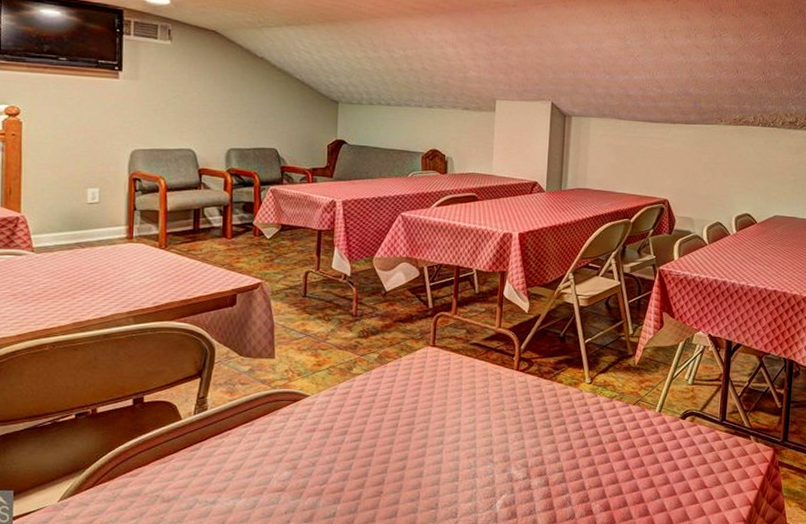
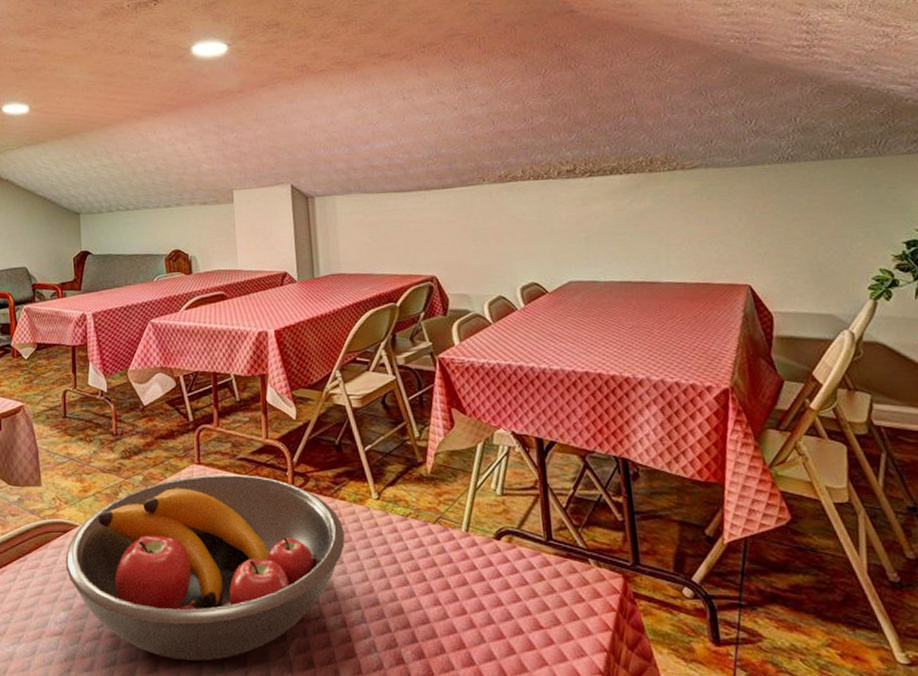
fruit bowl: none [293,356,558,513] -> present [65,474,346,661]

